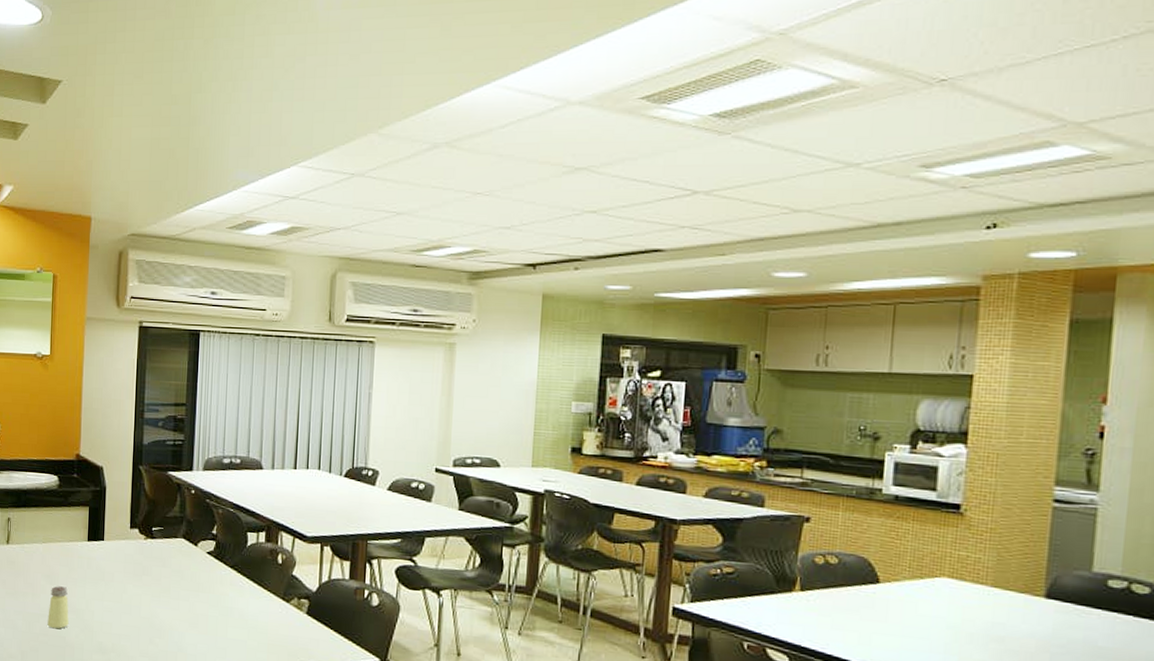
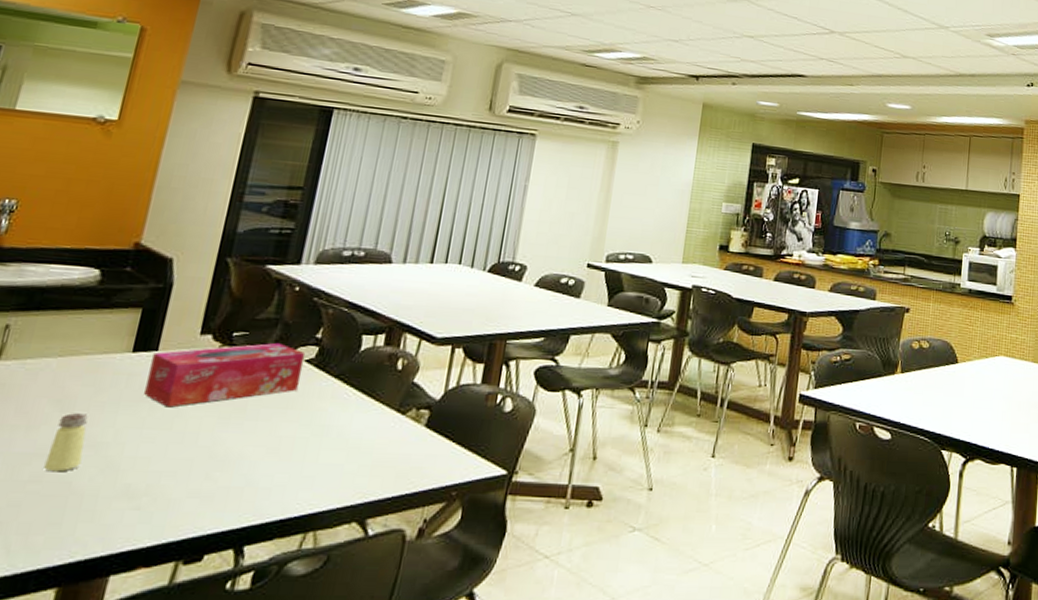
tissue box: none [100,536,207,586] -> present [144,342,306,408]

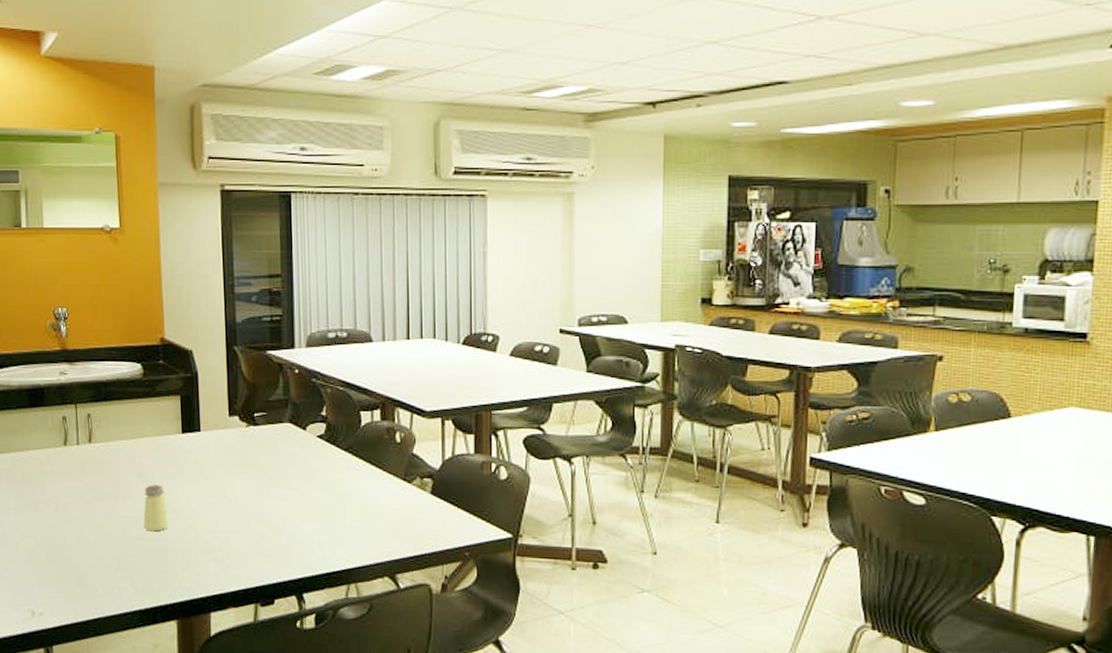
tissue box: present [144,342,306,408] -> none [198,421,317,479]

